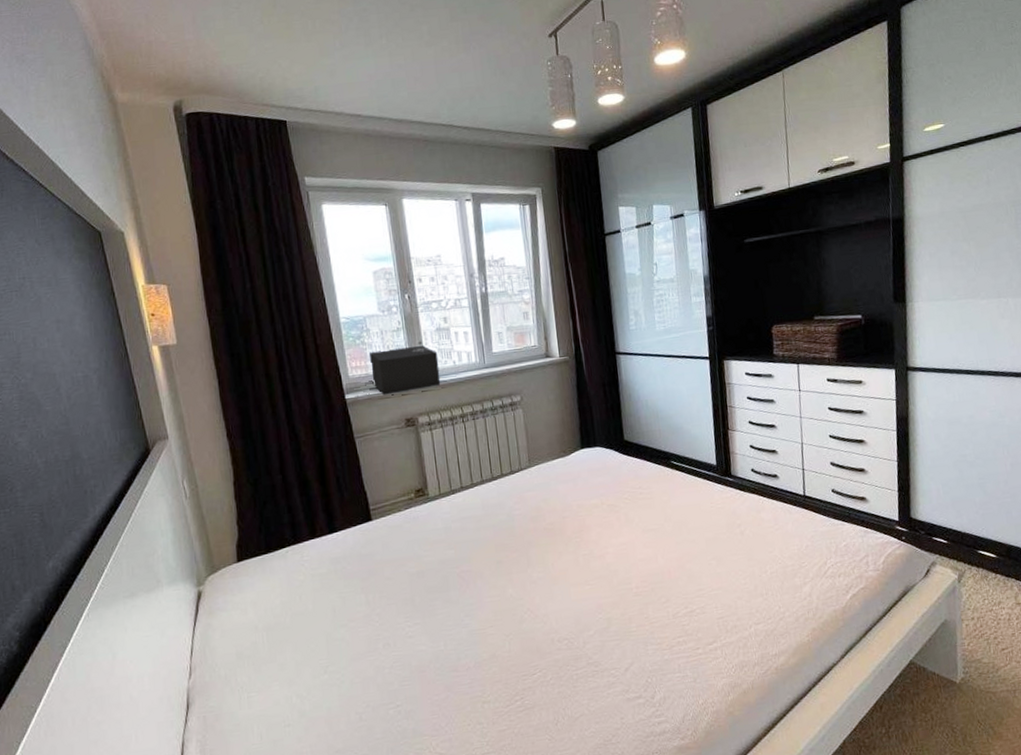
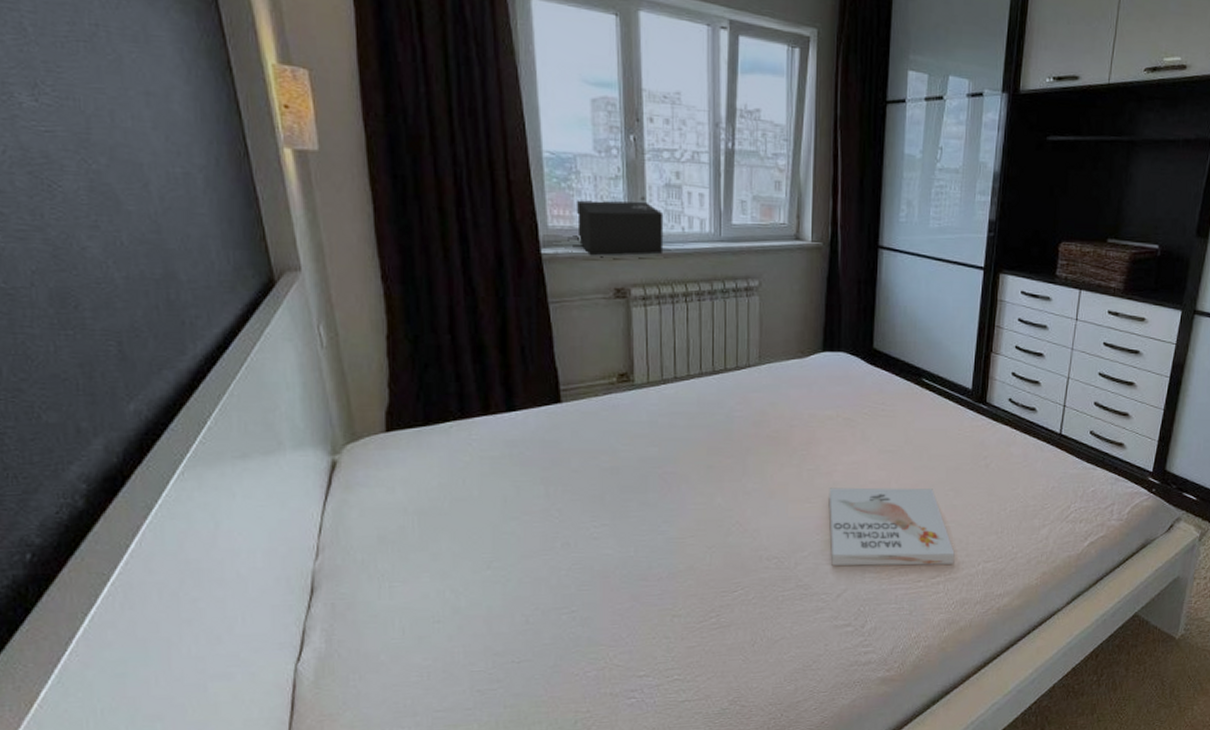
book: none [604,560,728,642] -> present [828,487,955,566]

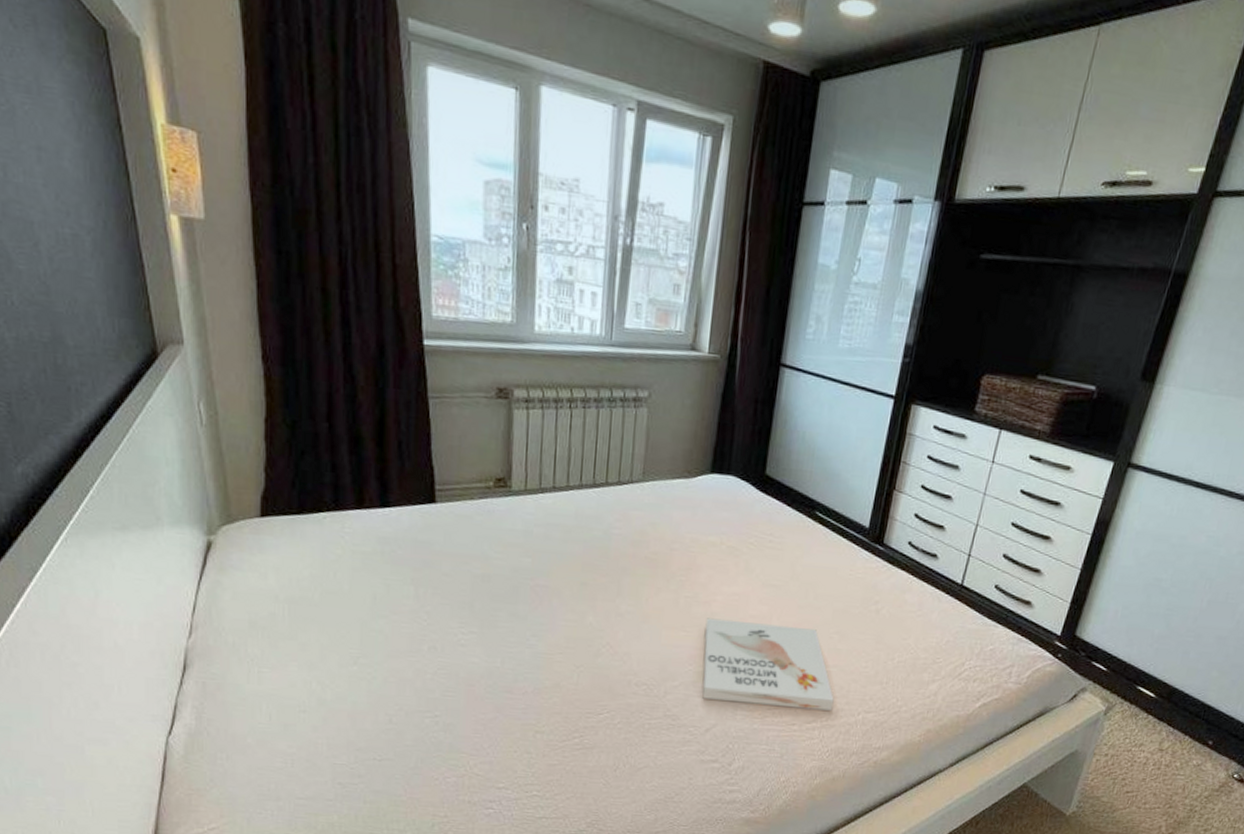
decorative box: present [576,195,664,257] -> none [462,289,553,356]

